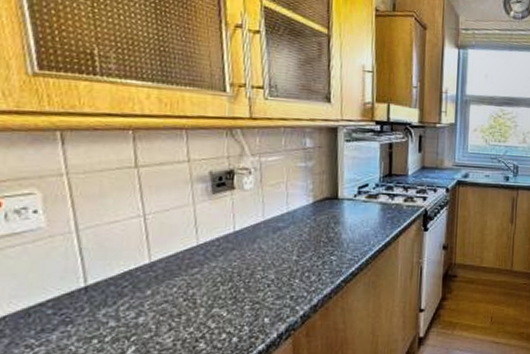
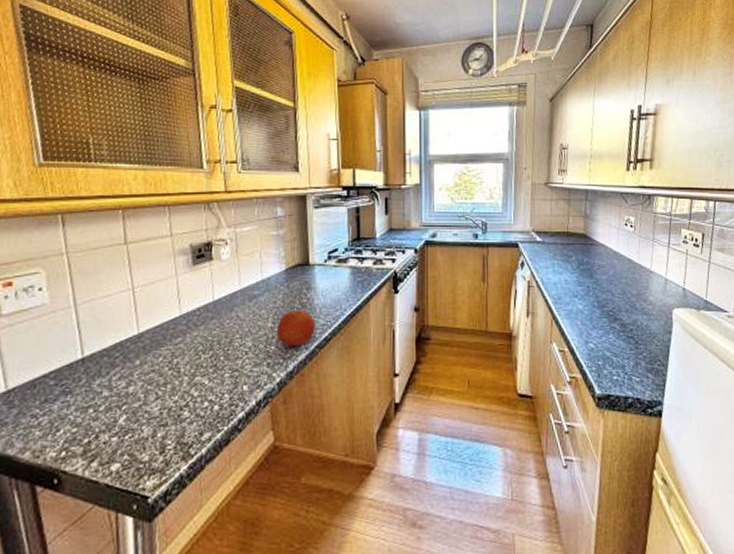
fruit: none [301,243,342,280] -> present [276,309,315,347]

